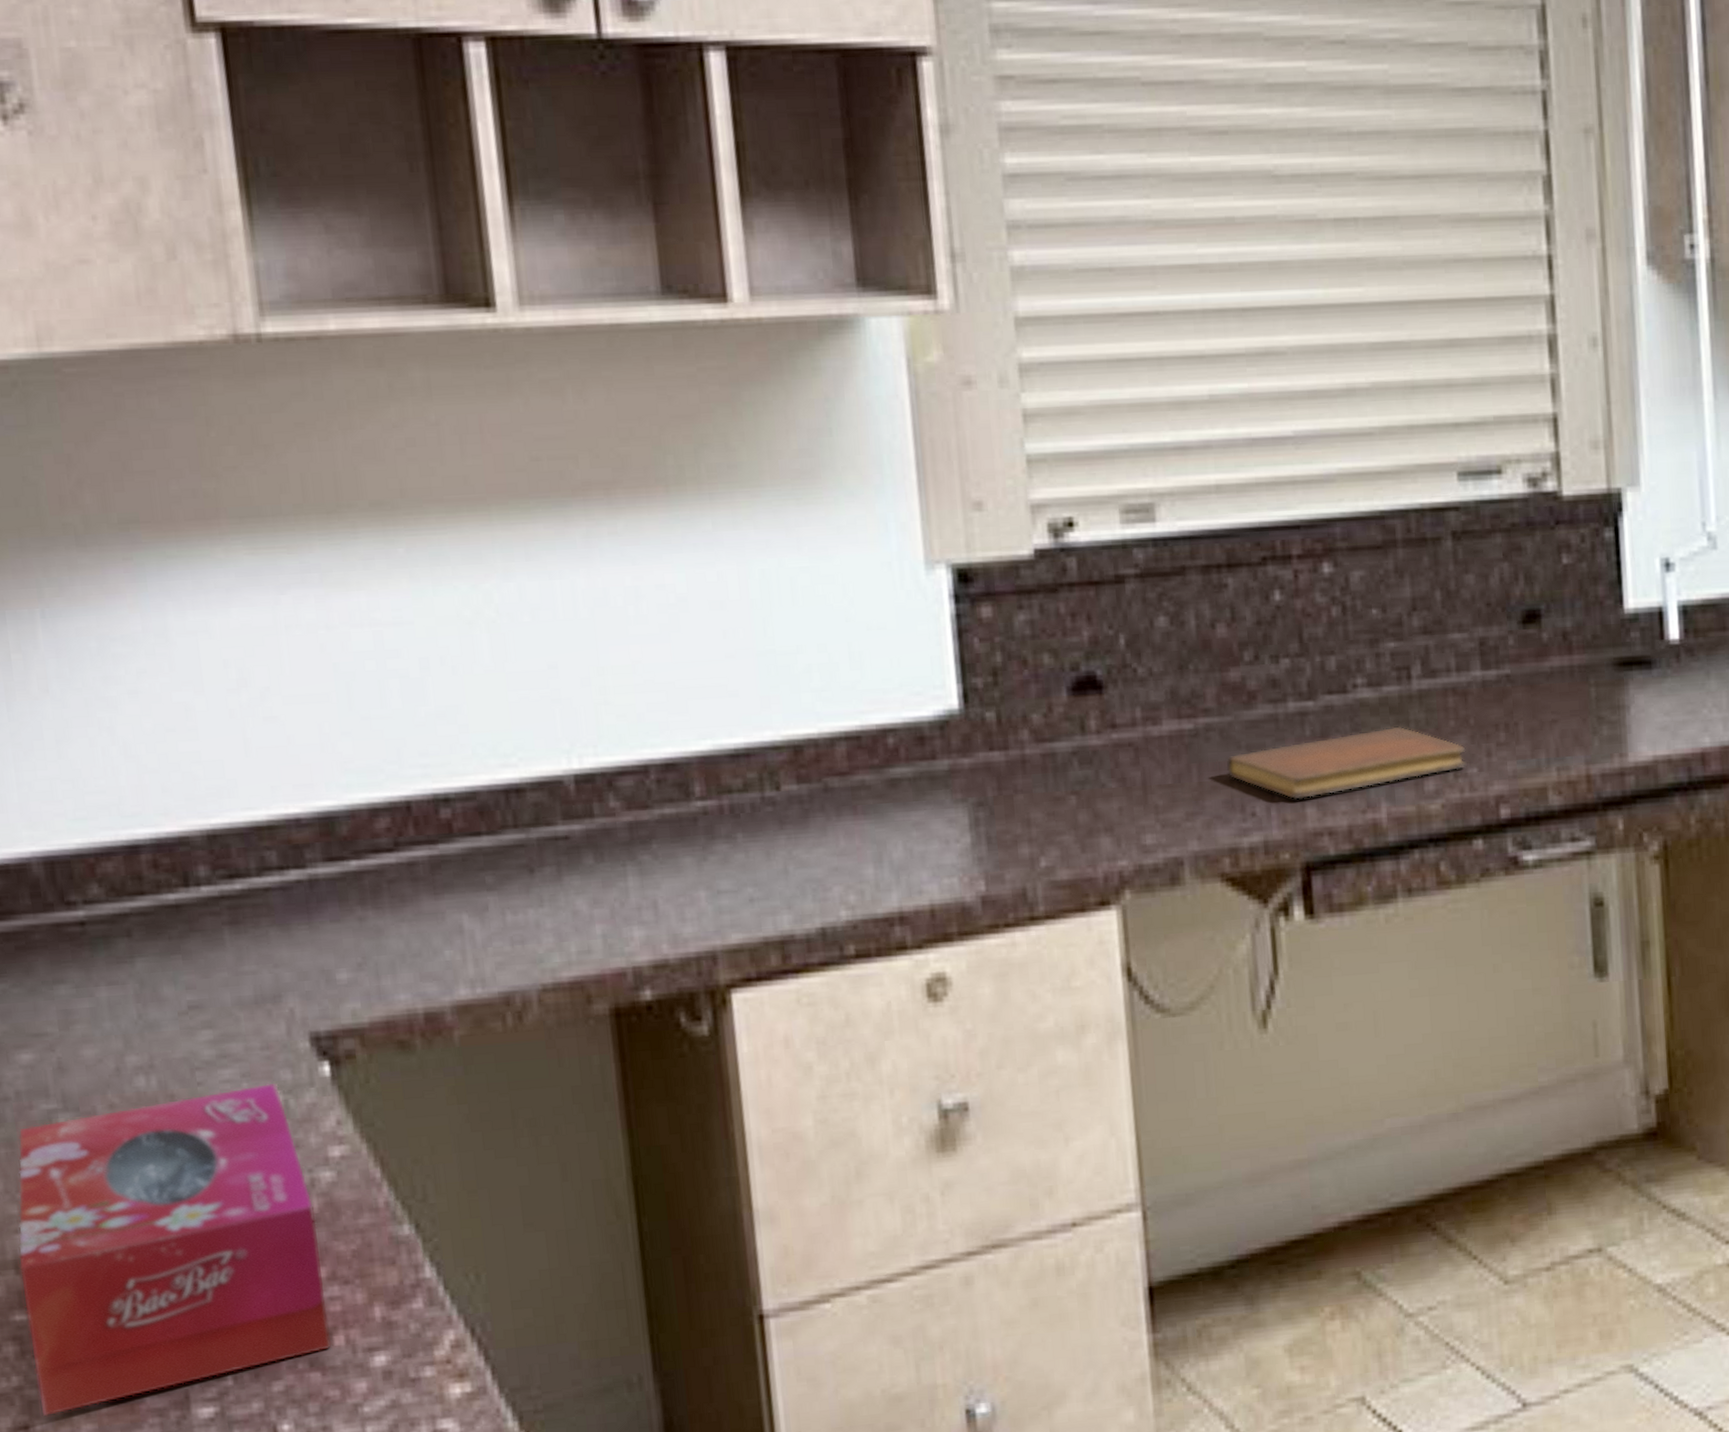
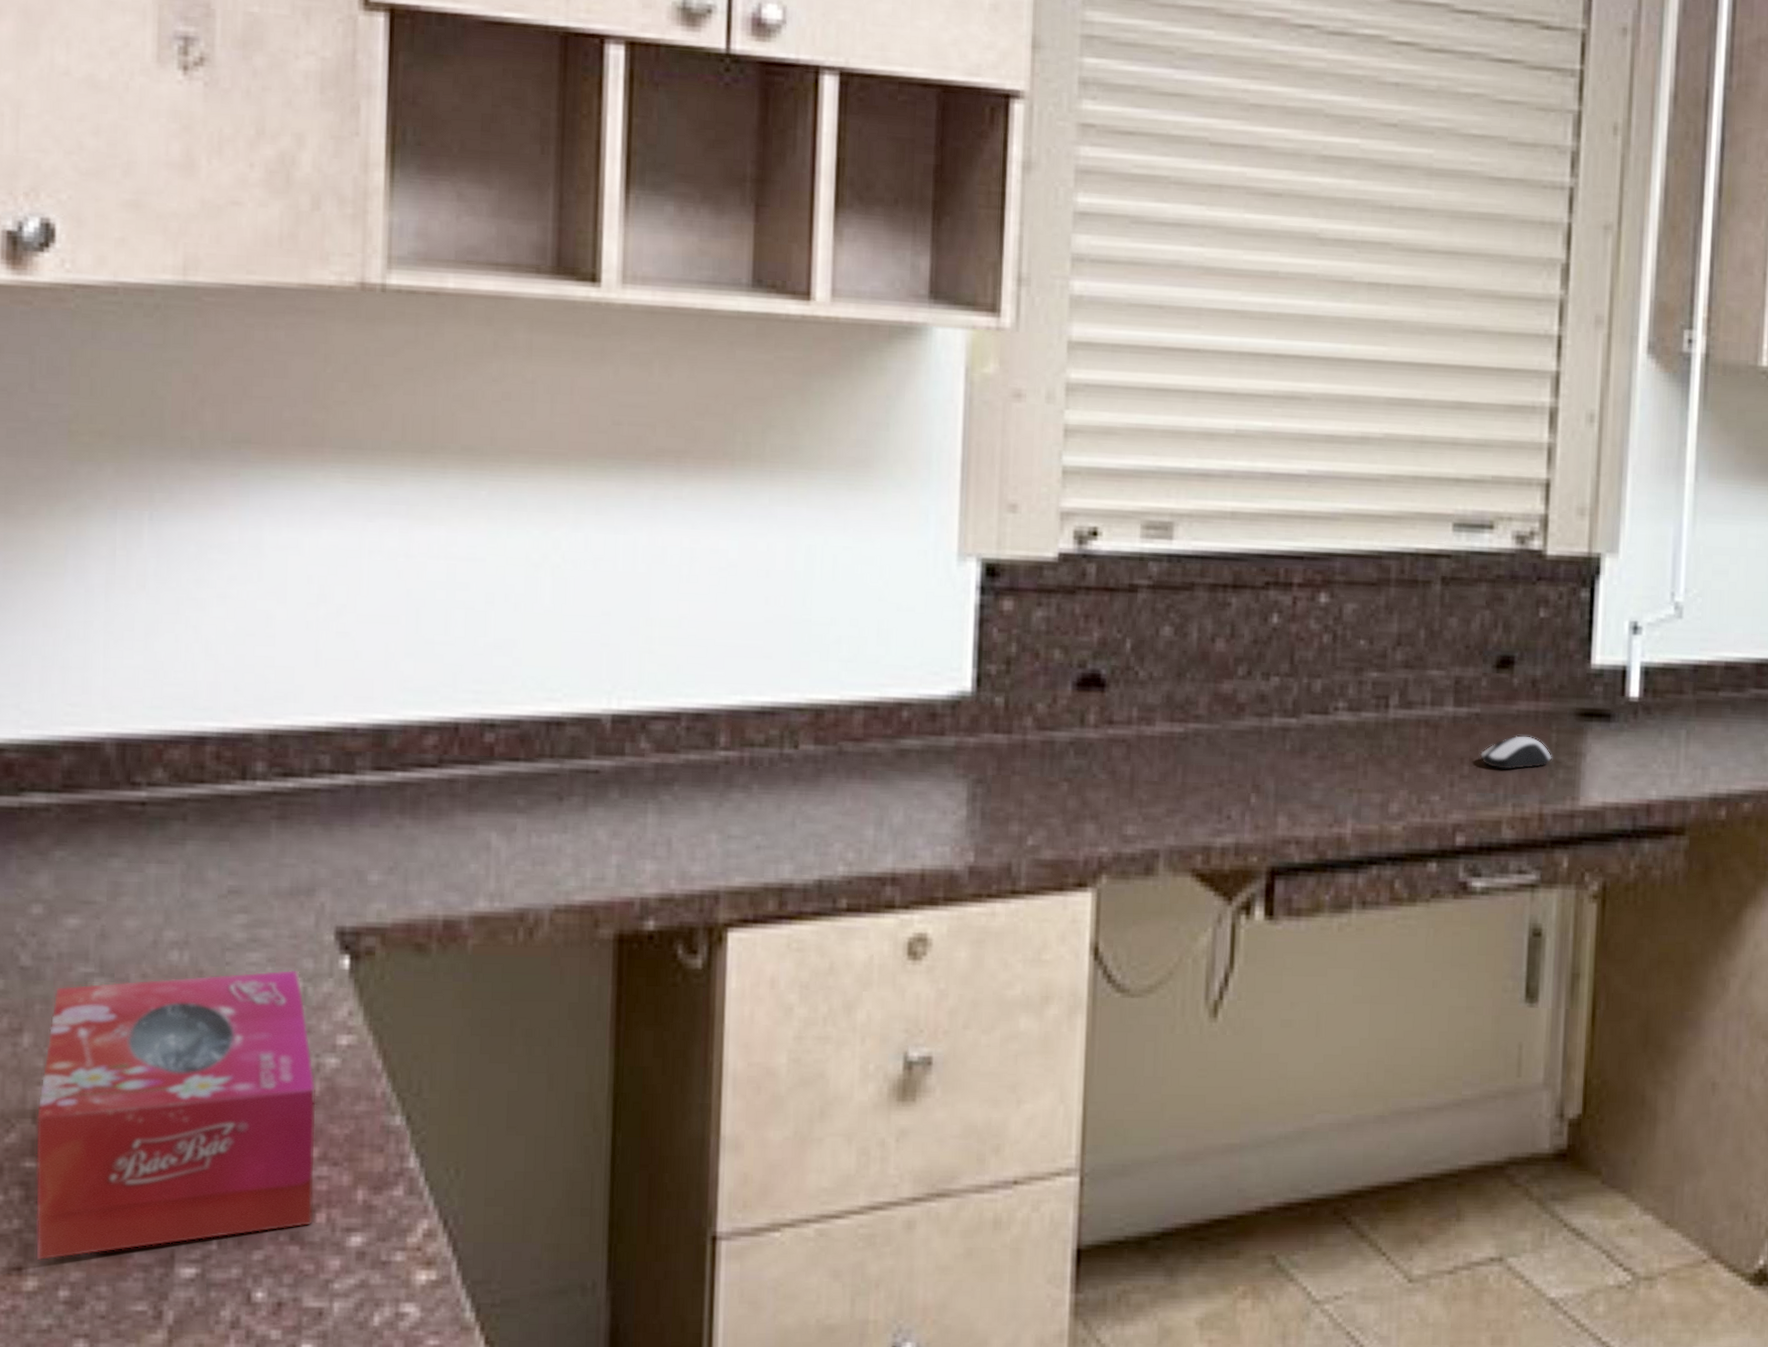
notebook: present [1225,726,1467,800] -> none [1209,750,1431,808]
computer mouse: none [1516,693,1594,732] -> present [1480,735,1552,770]

